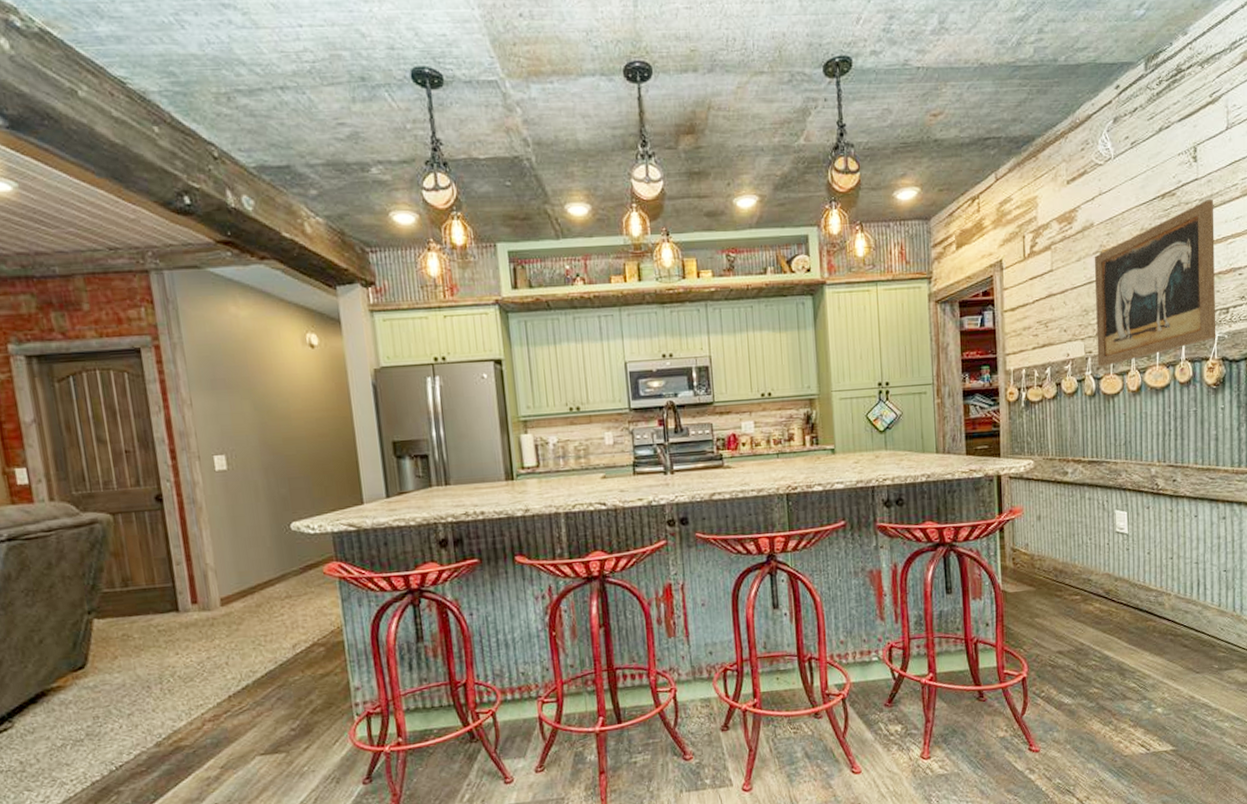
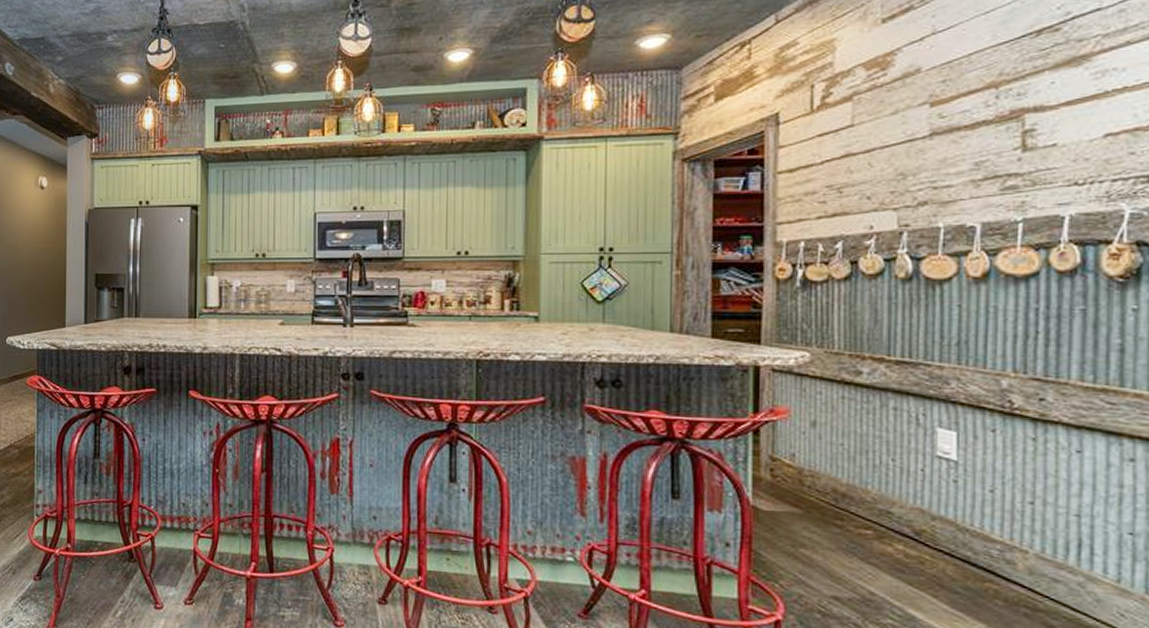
wall art: present [1094,198,1216,367] -> none [918,33,1129,244]

